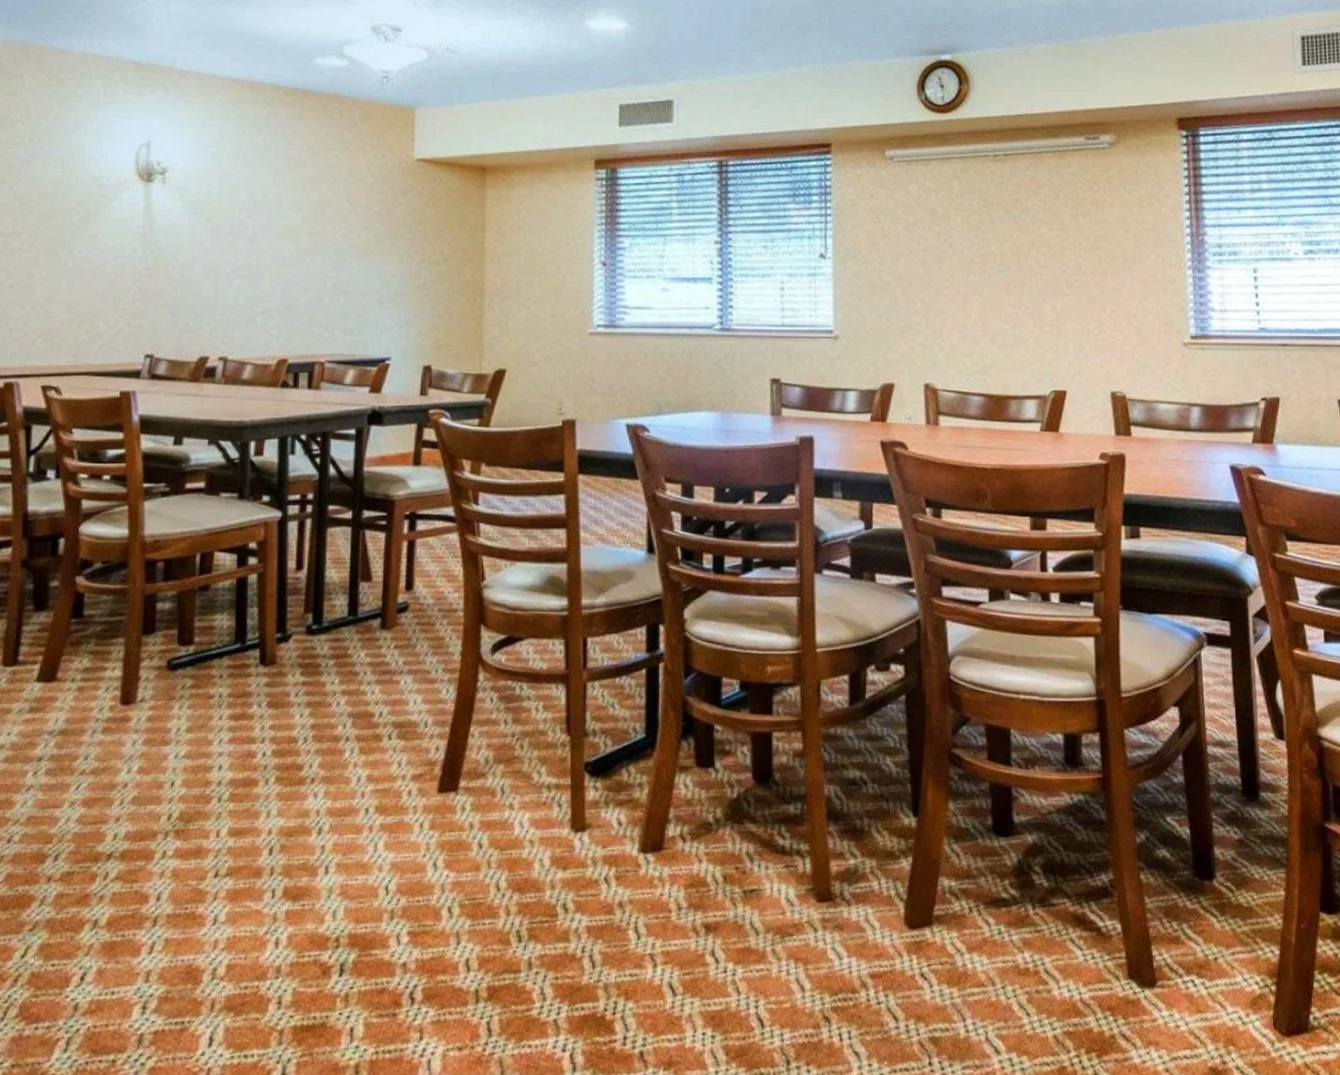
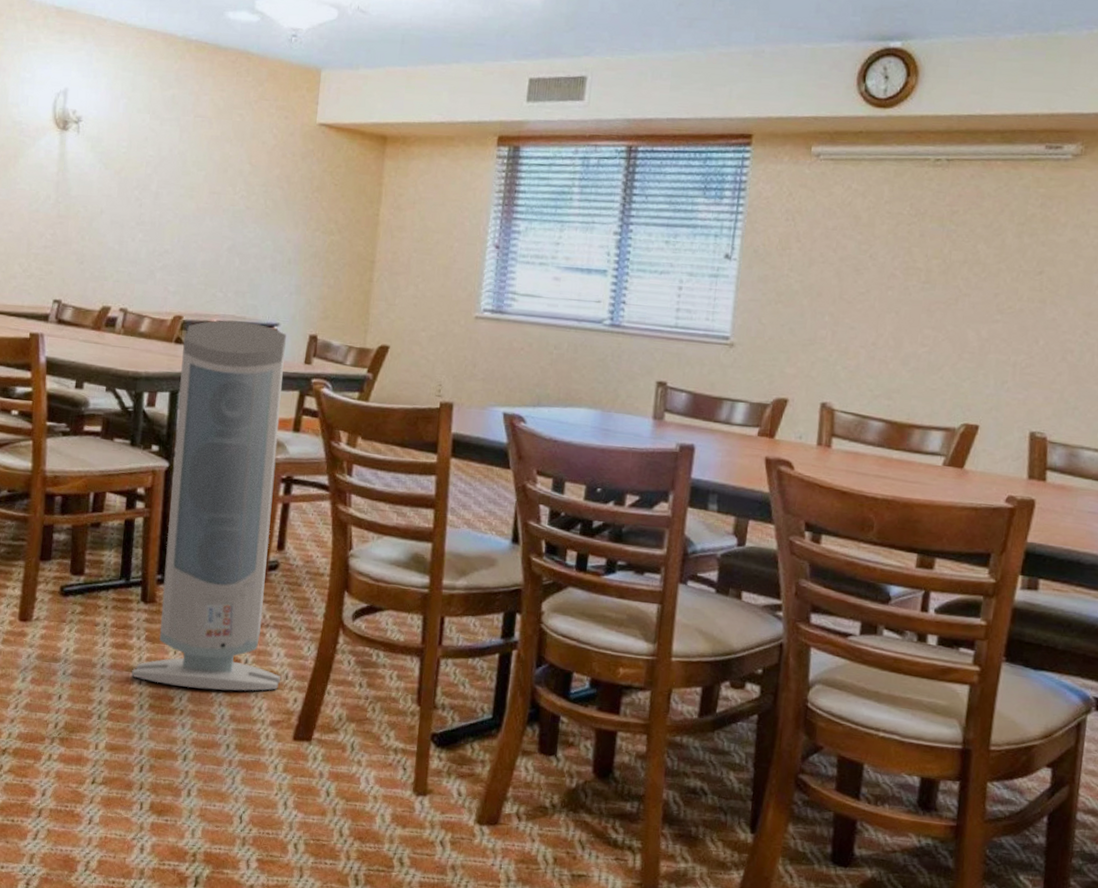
air purifier: none [253,359,419,752] -> present [131,320,286,691]

